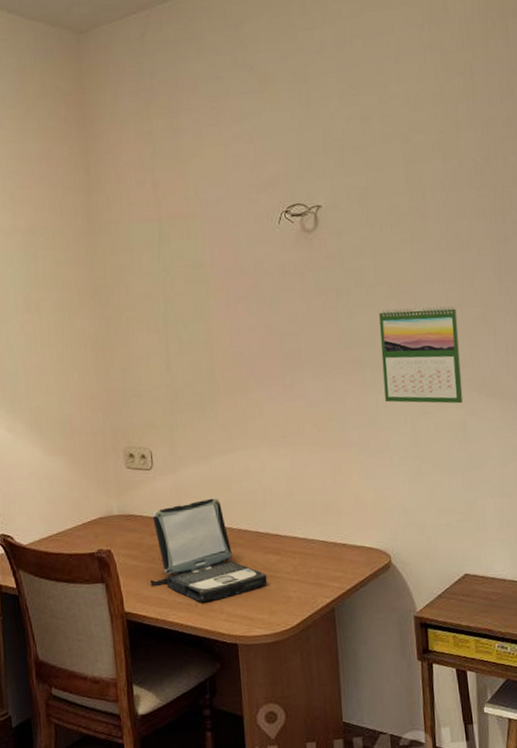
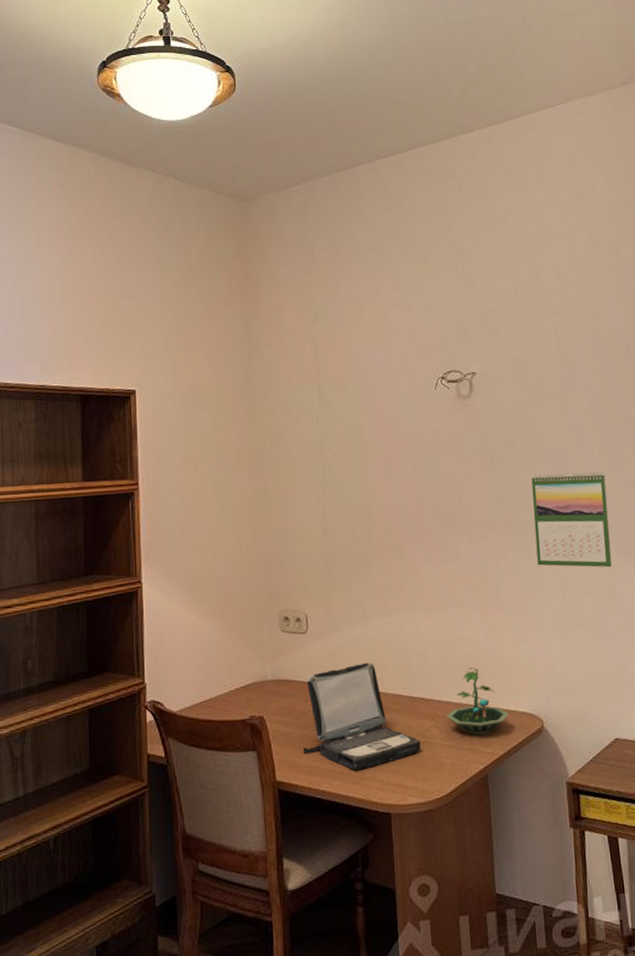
terrarium: none [293,503,356,570] -> present [447,667,509,736]

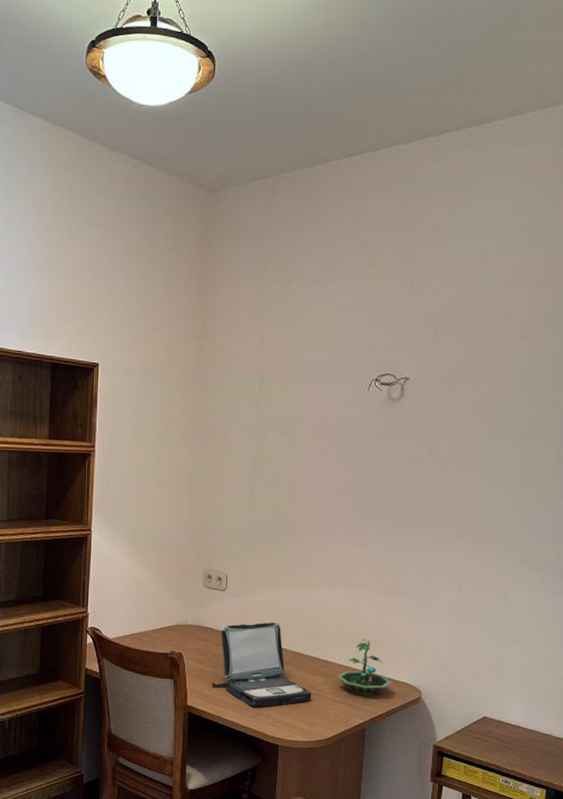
calendar: present [531,472,613,568] -> none [439,480,517,571]

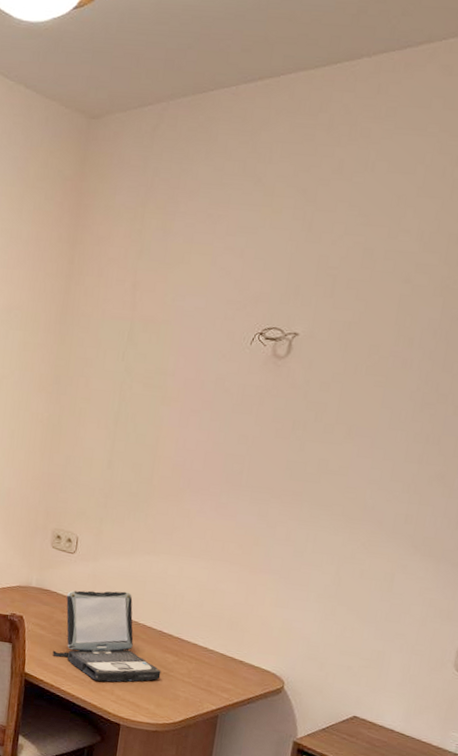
terrarium: present [337,639,392,696] -> none [191,618,252,682]

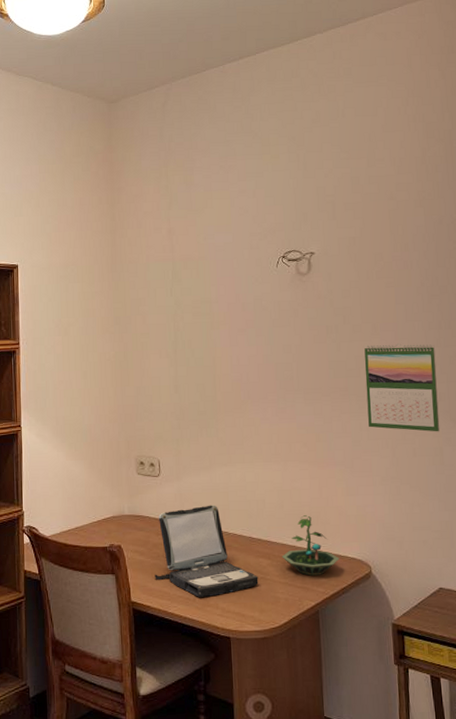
terrarium: none [191,618,252,682] -> present [282,515,339,576]
calendar: none [316,449,415,557] -> present [364,343,440,432]

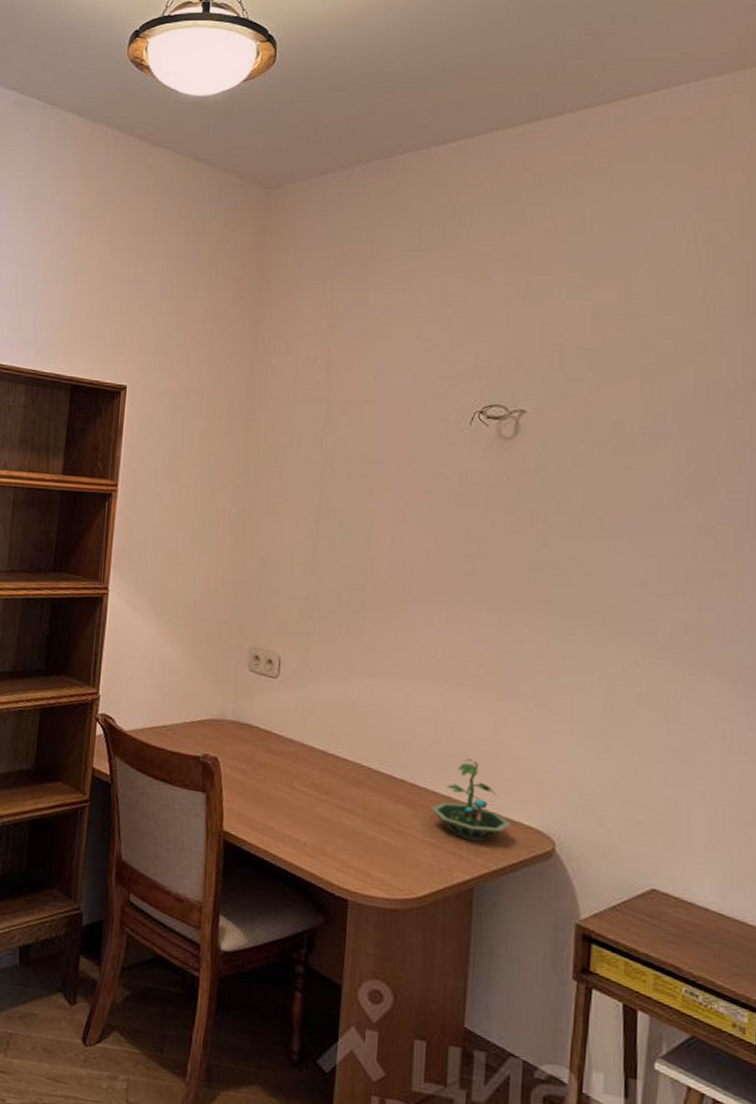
laptop: present [155,505,259,597] -> none [257,724,395,843]
calendar: present [364,343,440,432] -> none [575,545,687,677]

